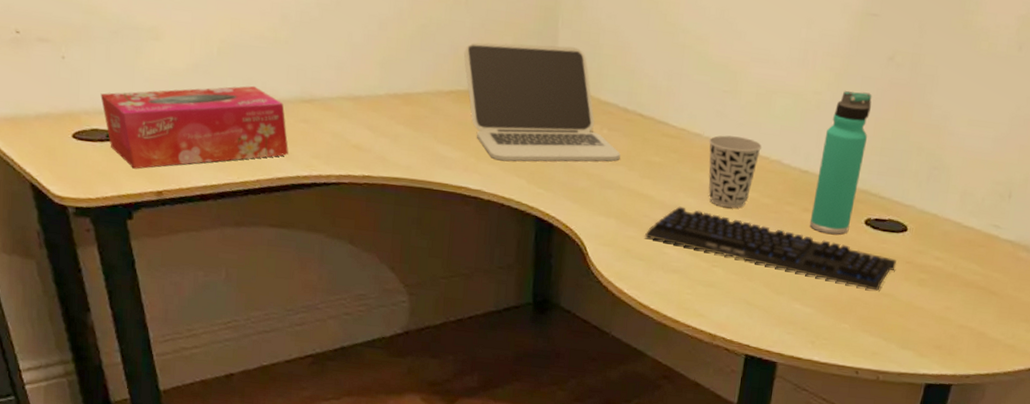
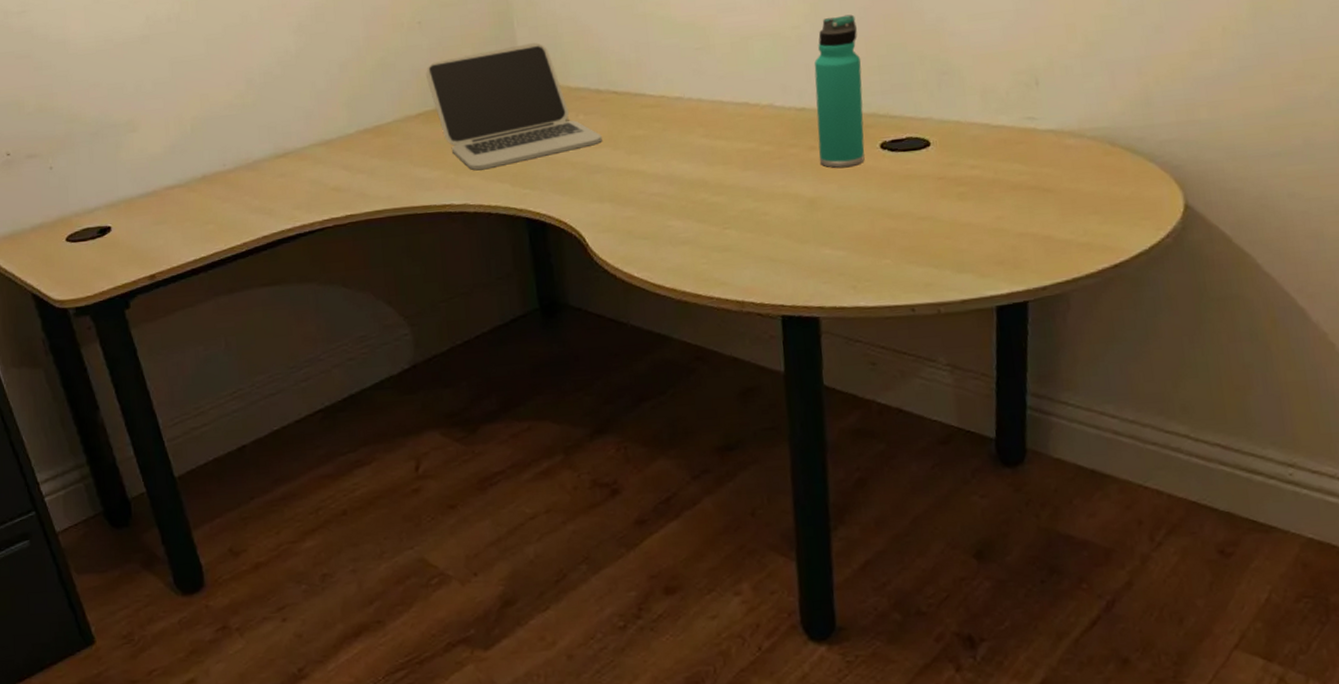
tissue box: present [100,85,289,169] -> none [88,153,270,259]
keyboard: present [644,206,897,291] -> none [643,173,928,217]
cup: present [708,135,763,208] -> none [690,89,750,165]

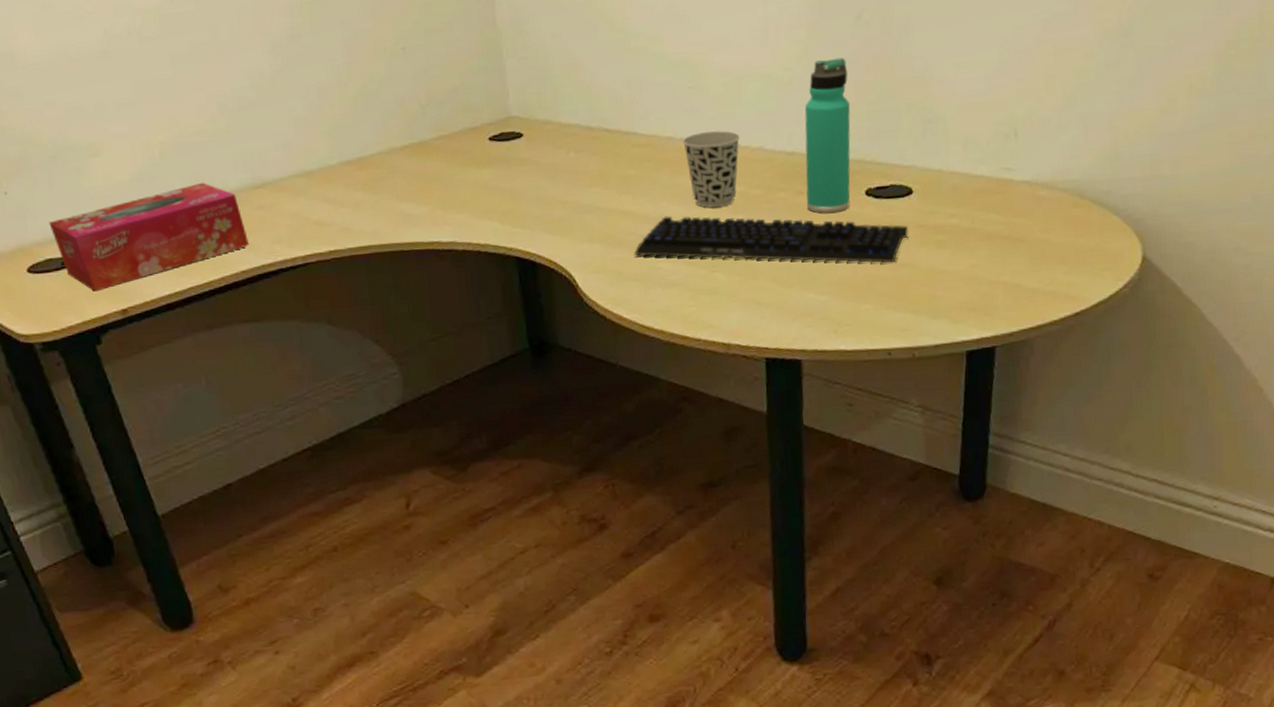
tissue box: none [88,153,270,259] -> present [49,182,249,292]
laptop: present [425,42,602,171] -> none [410,75,593,207]
keyboard: none [643,173,928,217] -> present [633,216,909,263]
cup: none [690,89,750,165] -> present [682,131,741,208]

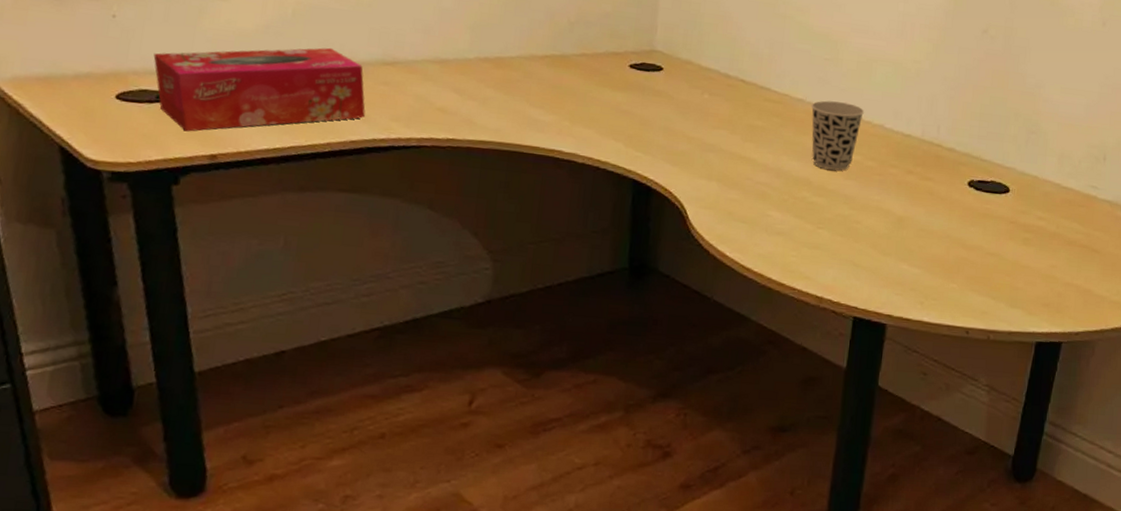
keyboard: present [633,216,909,263] -> none [747,169,1002,251]
thermos bottle: present [804,58,851,214] -> none [913,60,969,196]

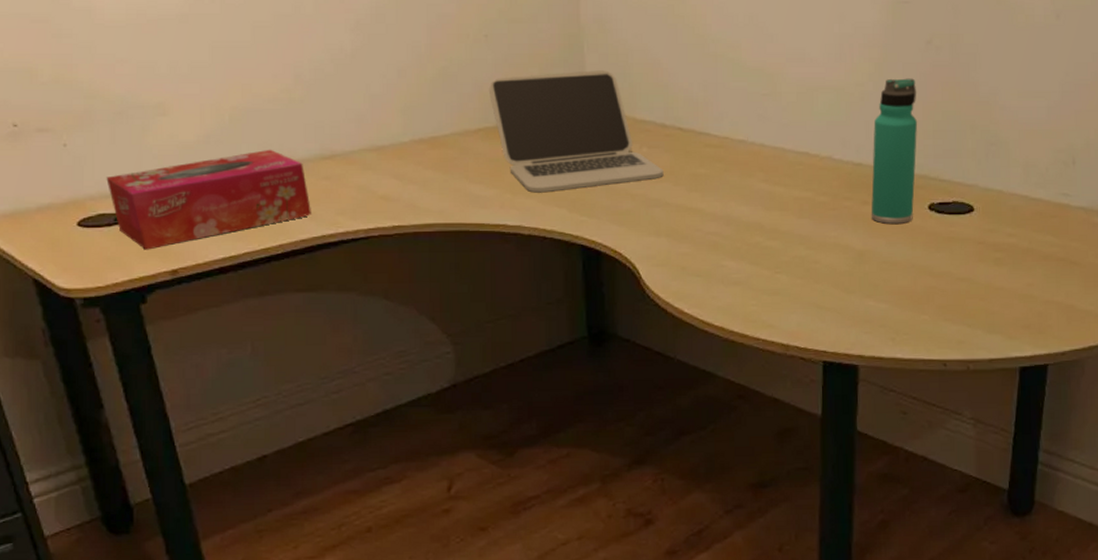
laptop: none [560,9,722,126] -> present [488,70,664,193]
cup: present [811,100,865,171] -> none [753,138,811,210]
thermos bottle: none [913,60,969,196] -> present [871,78,918,225]

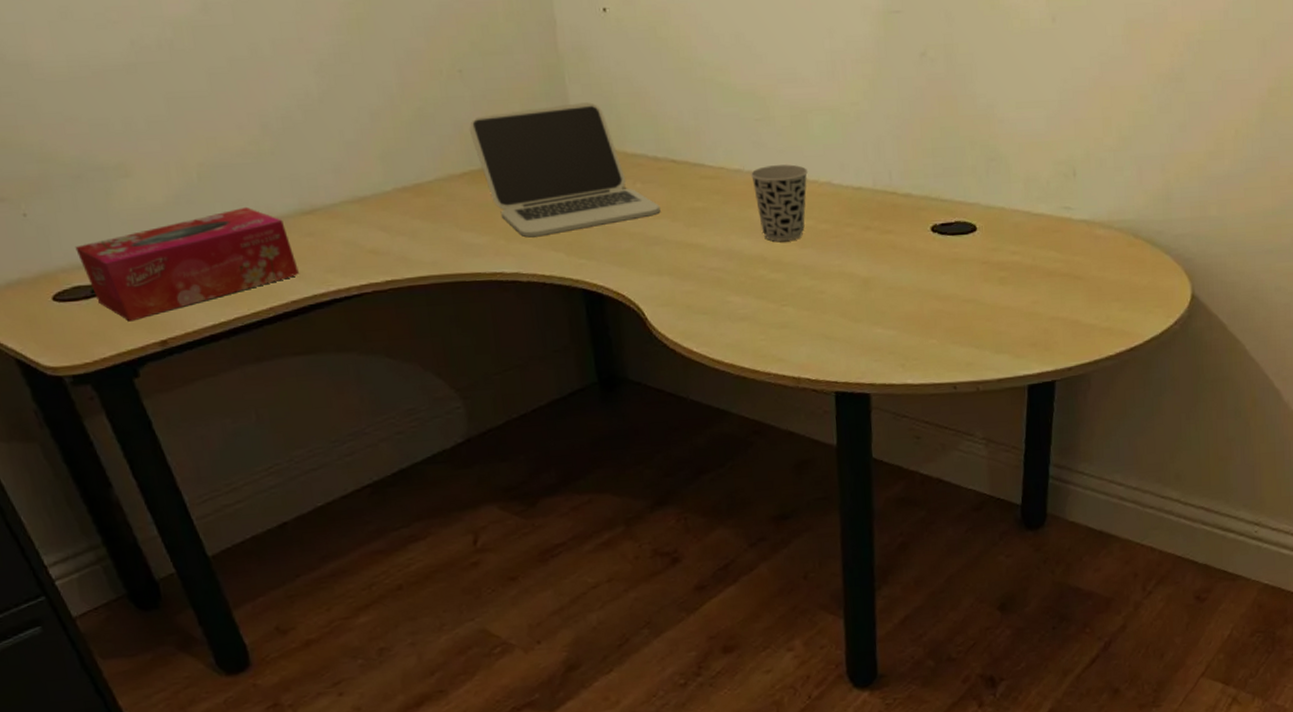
cup: none [753,138,811,210] -> present [750,164,809,241]
thermos bottle: present [871,78,918,225] -> none [871,94,917,249]

